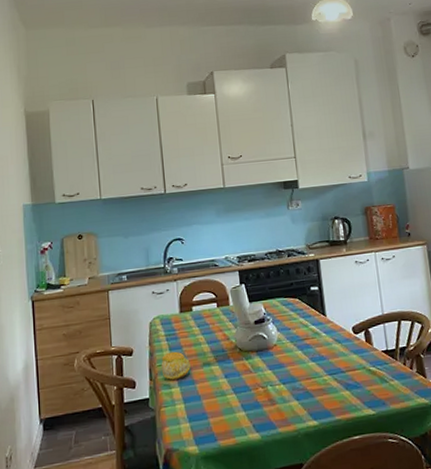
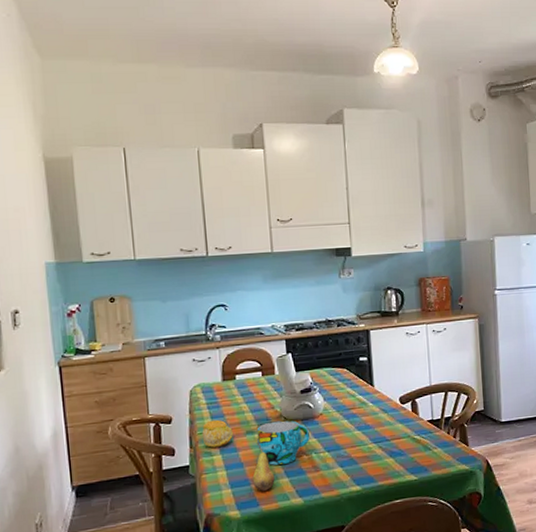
fruit: none [209,374,232,425] -> present [252,442,275,491]
cup: none [213,351,265,398] -> present [257,420,310,465]

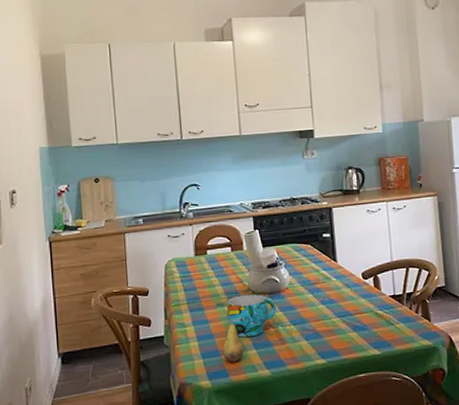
fruit: present [202,419,233,448] -> none [176,292,205,319]

